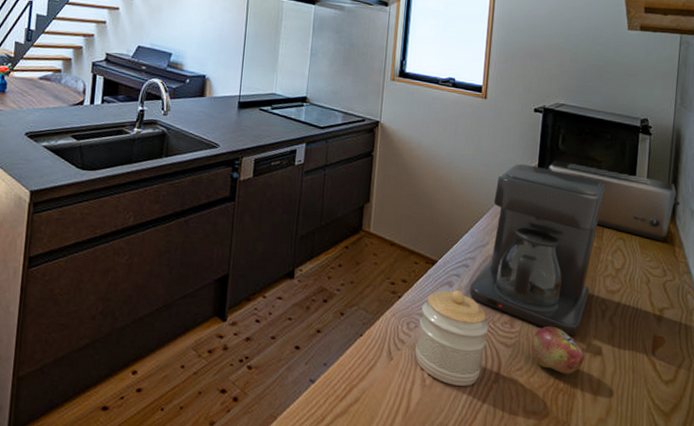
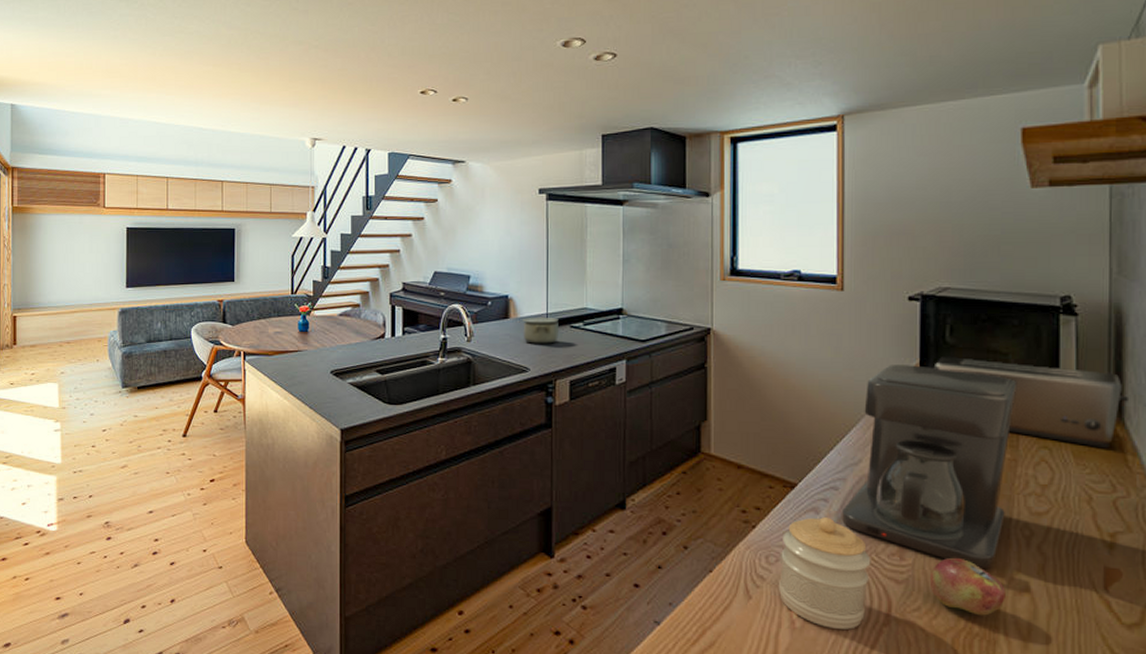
saucepan: none [216,97,250,124] -> present [523,318,559,345]

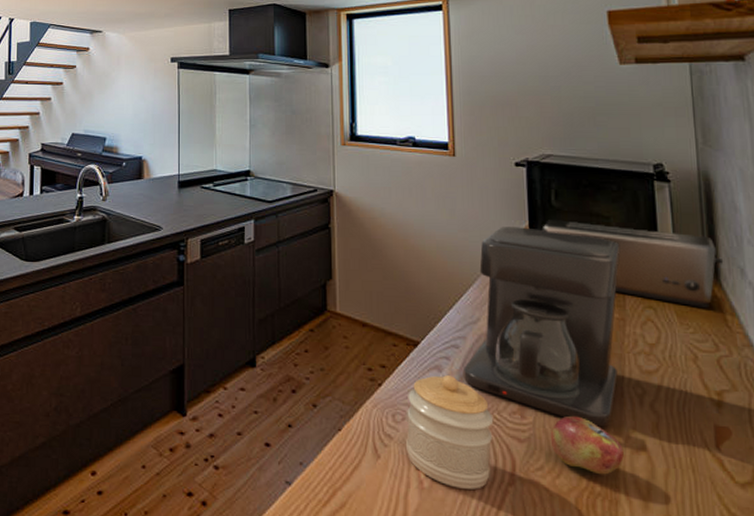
saucepan: present [523,318,559,345] -> none [156,178,190,205]

